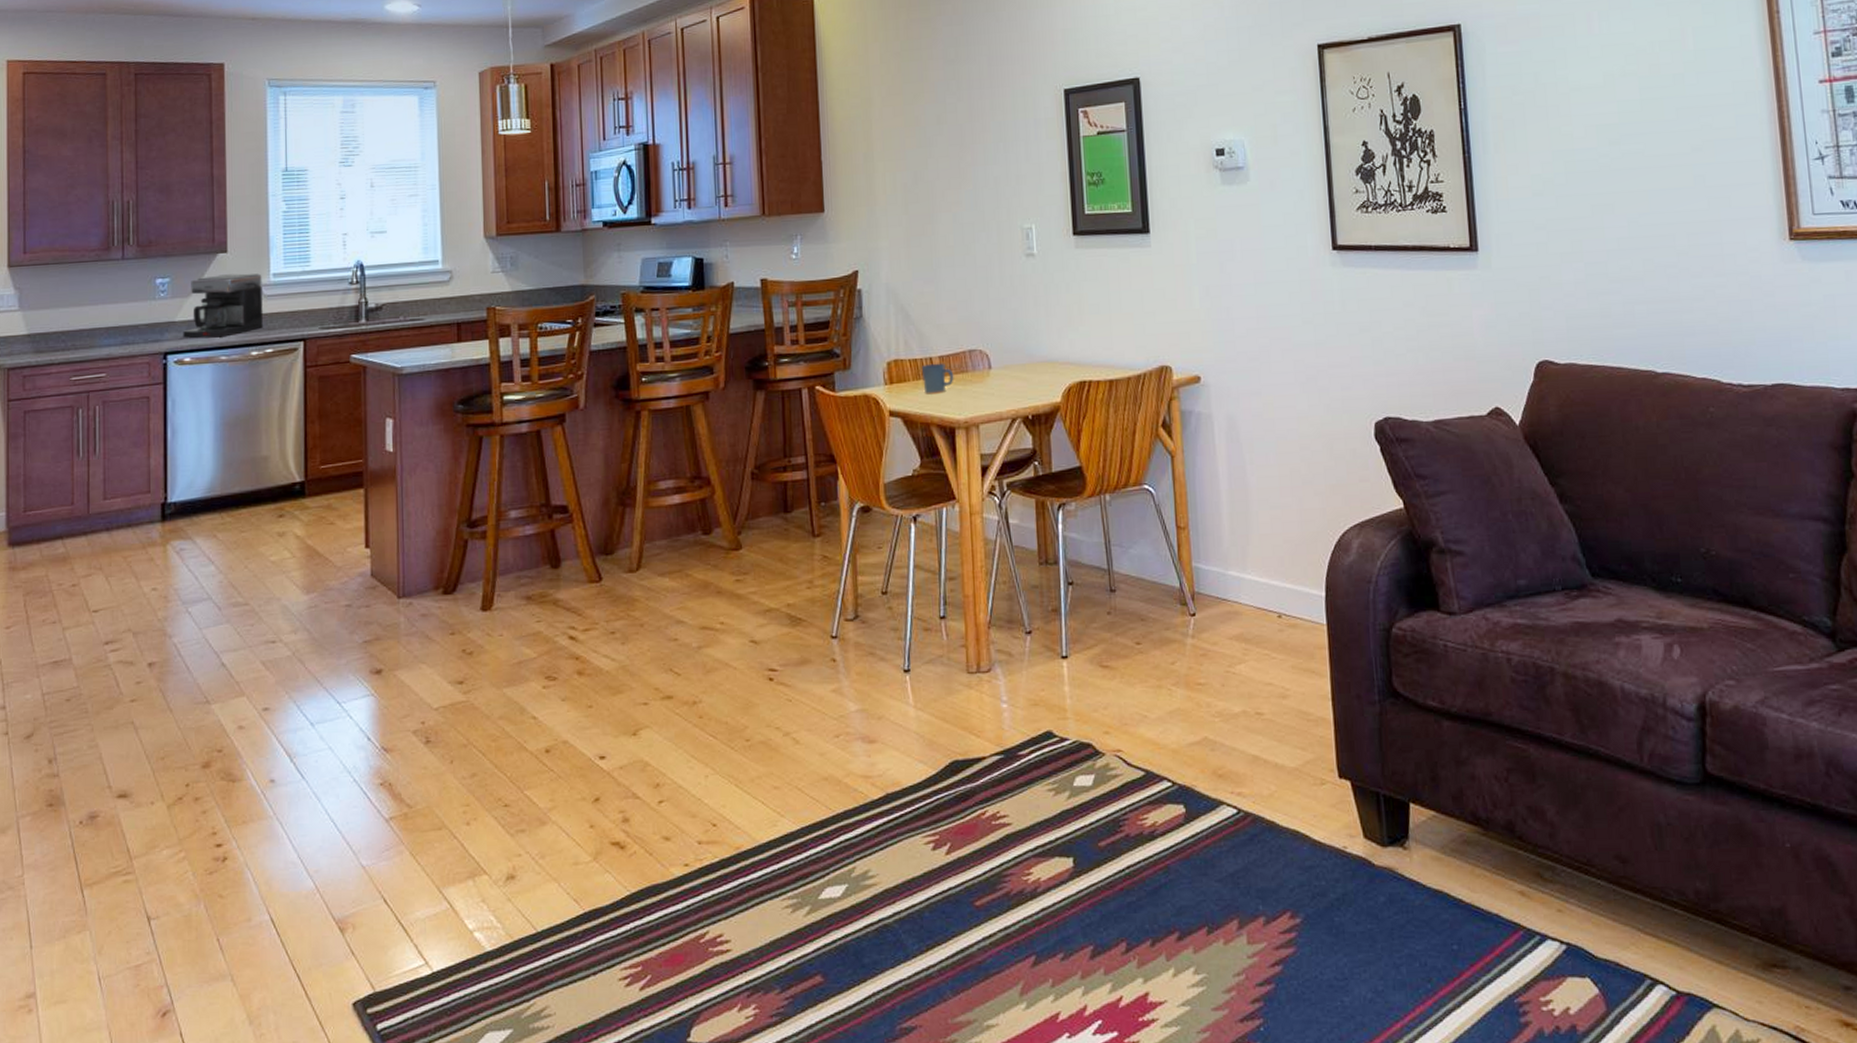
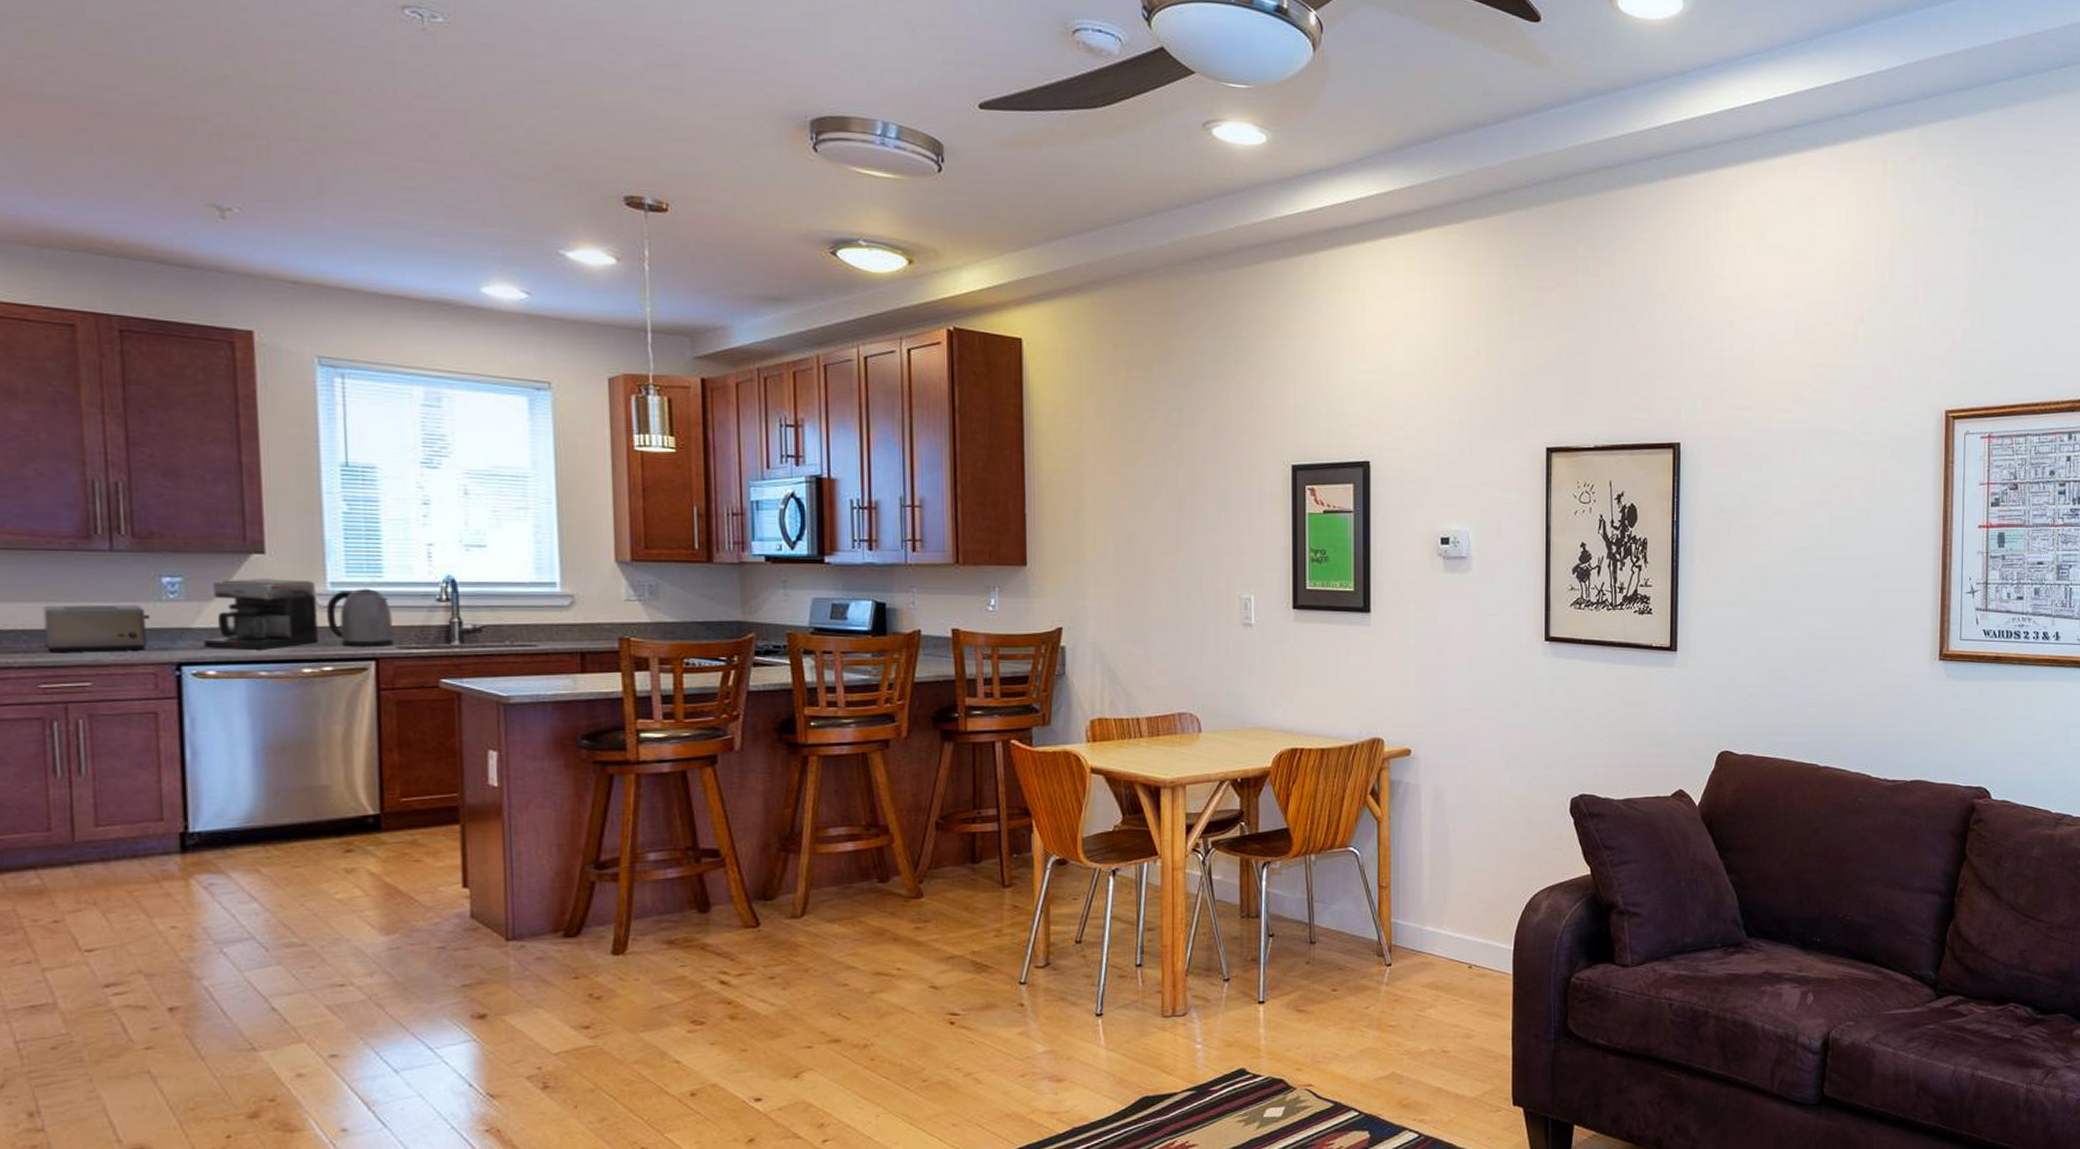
toaster: none [75,304,147,350] -> present [42,604,150,653]
kettle: none [270,277,317,330] -> present [327,589,394,648]
mug: present [921,363,954,395] -> none [1127,724,1162,754]

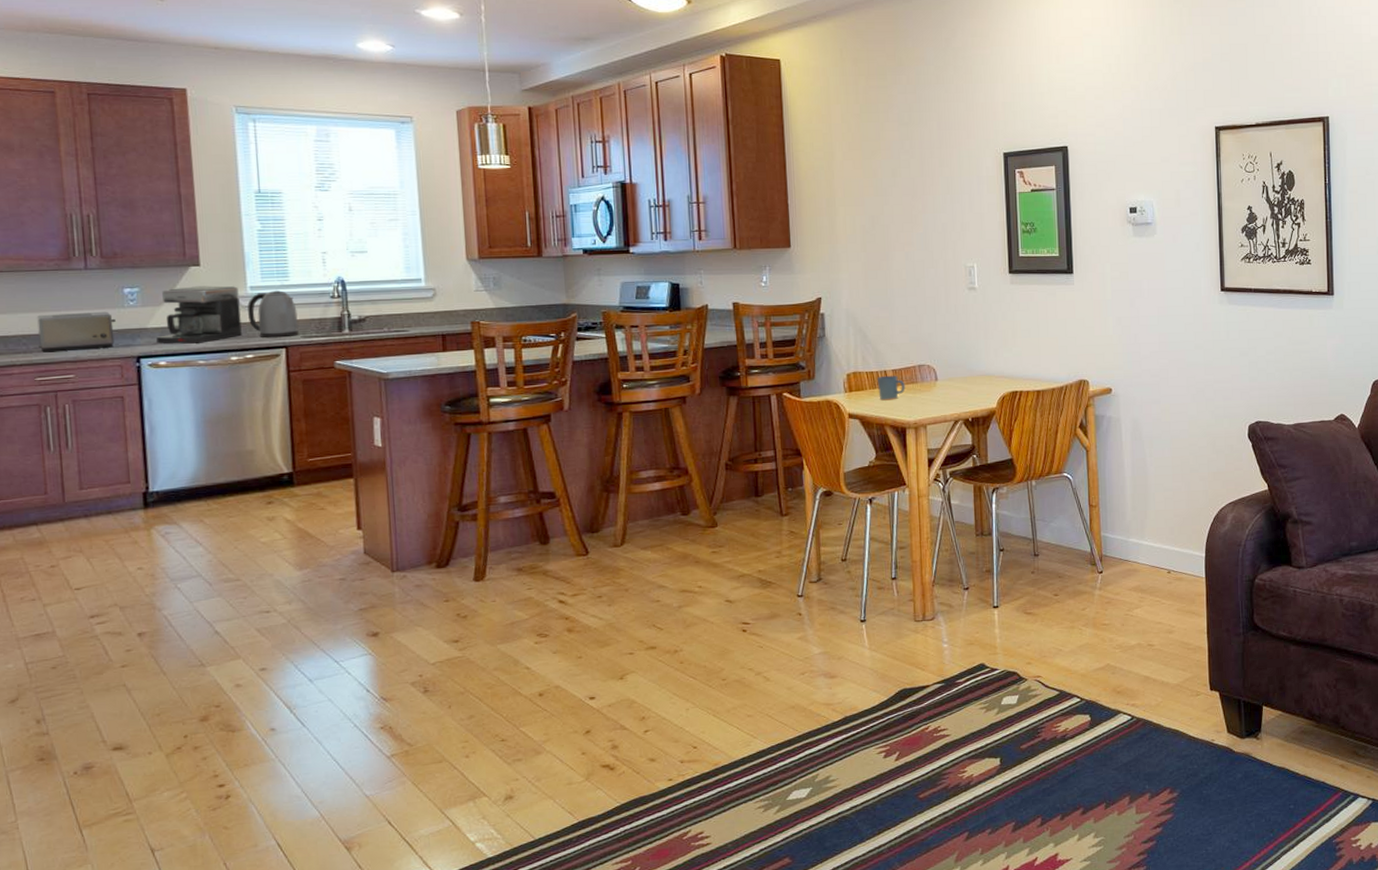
mug: none [1127,724,1162,754] -> present [877,375,906,401]

